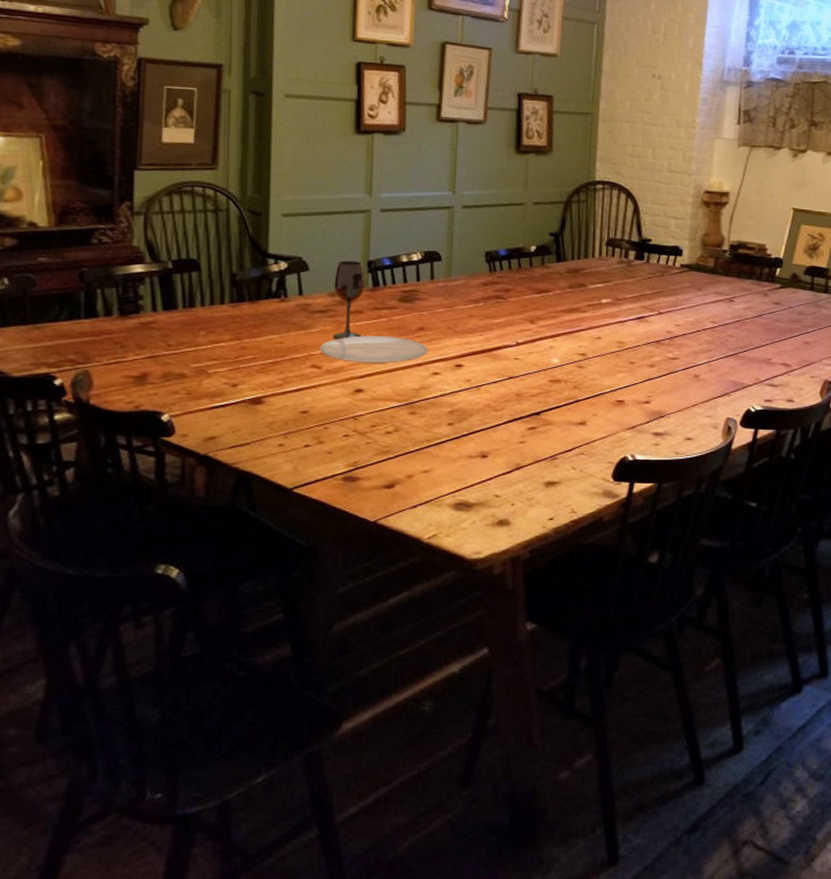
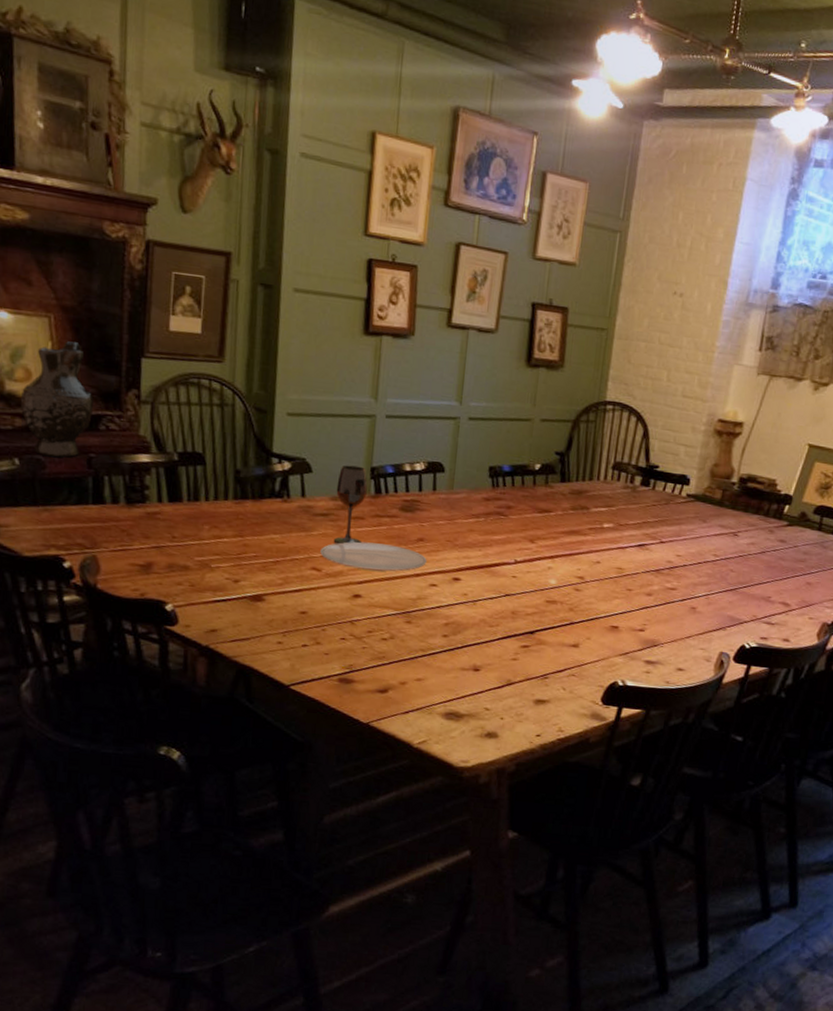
decorative vase: none [10,158,87,275] -> present [20,341,95,458]

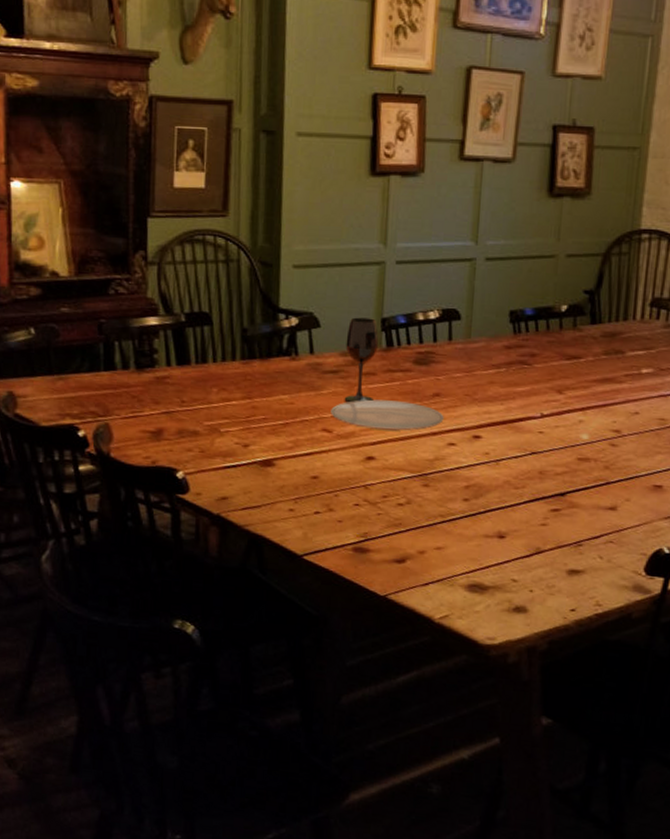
decorative vase: present [20,341,95,458] -> none [34,205,104,325]

